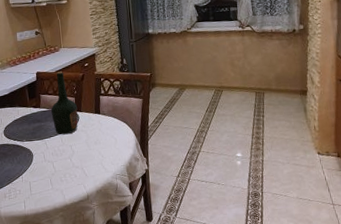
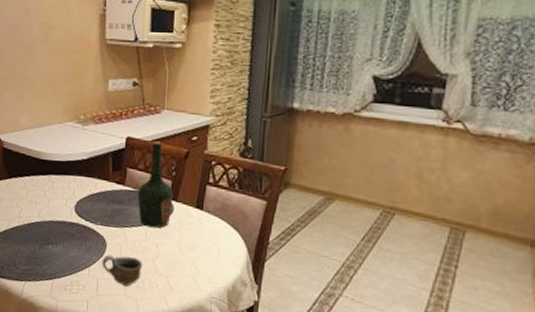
cup: none [31,159,63,183] -> present [102,254,143,286]

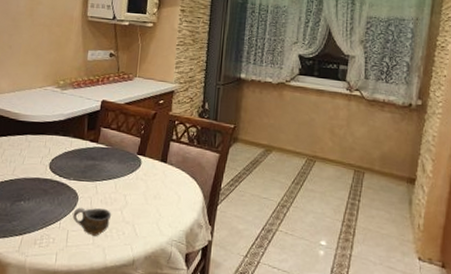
bottle: present [137,141,174,228] -> none [109,104,142,181]

